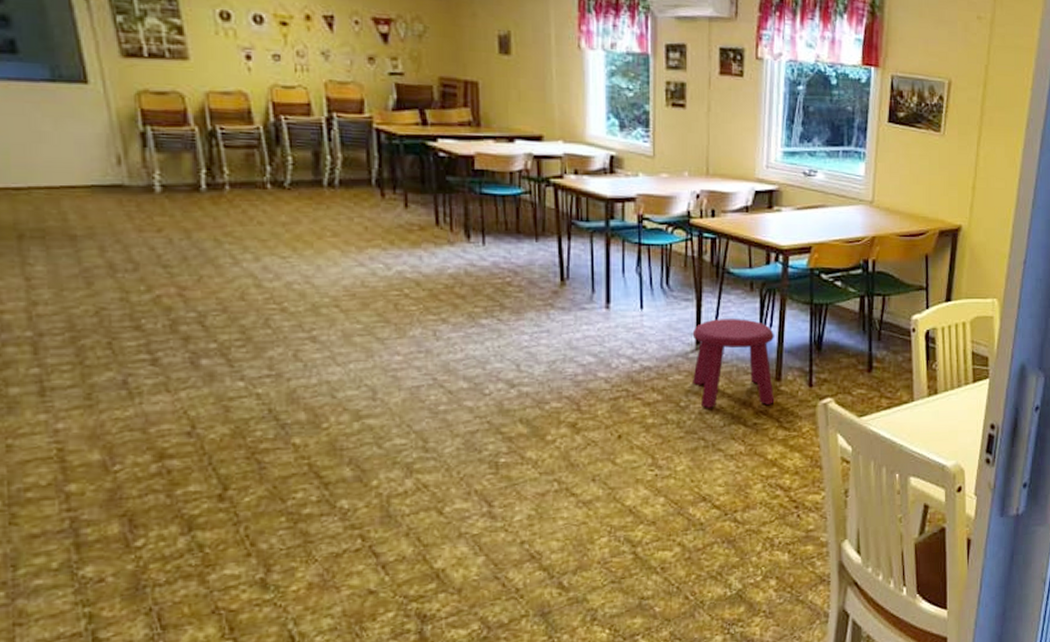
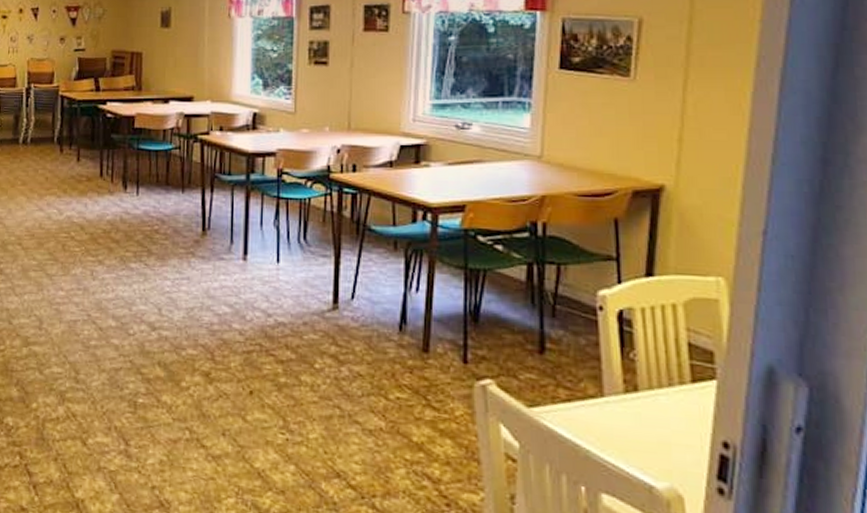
stool: present [692,319,775,408] -> none [329,278,421,378]

